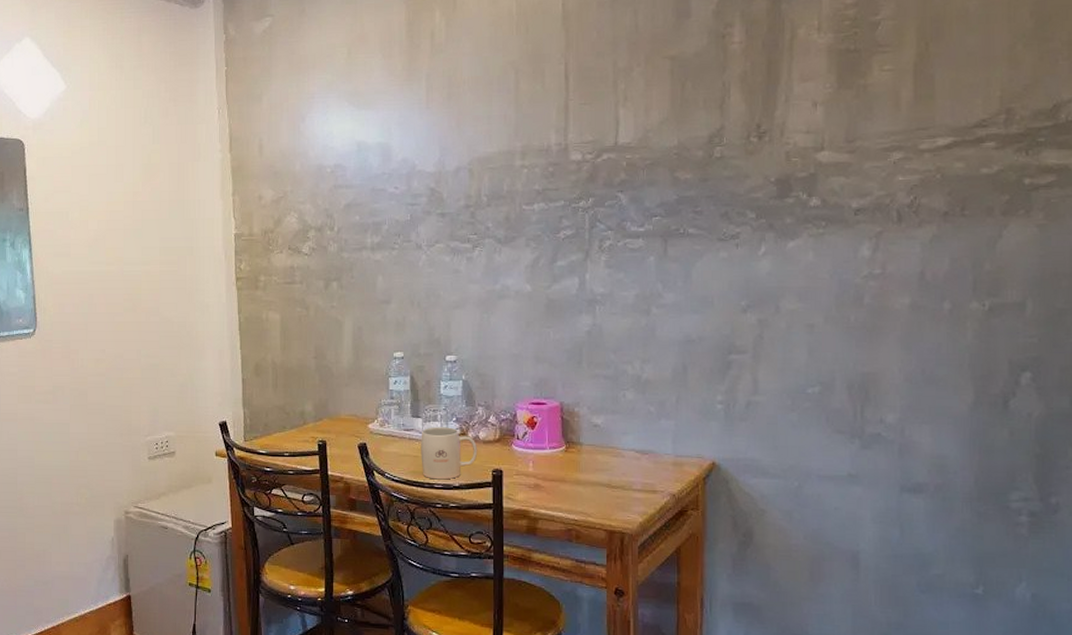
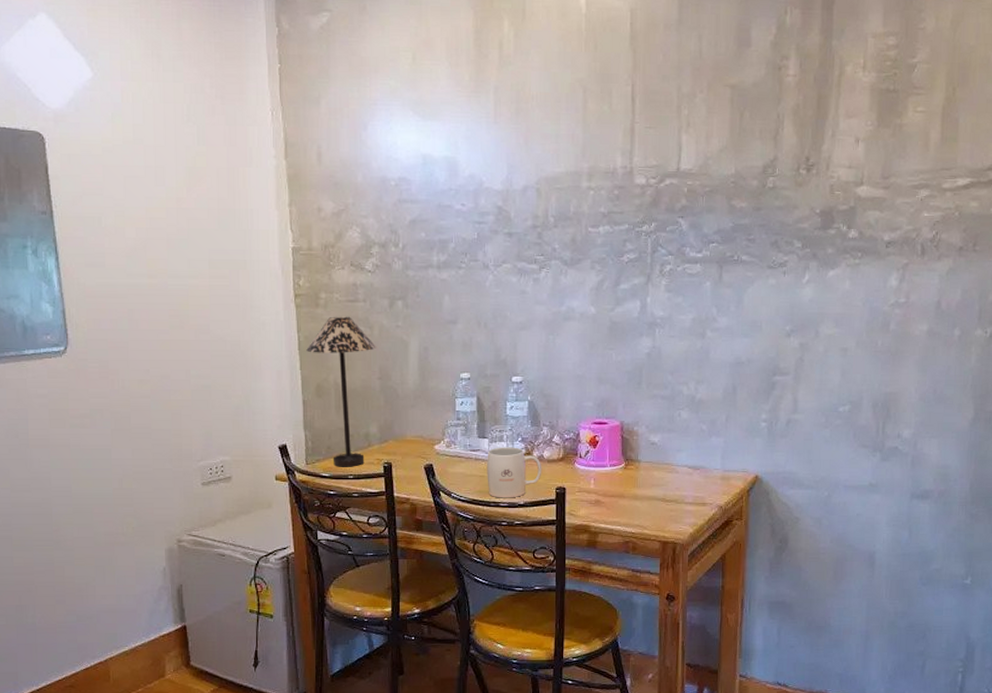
table lamp: none [246,298,312,445] -> present [306,316,376,467]

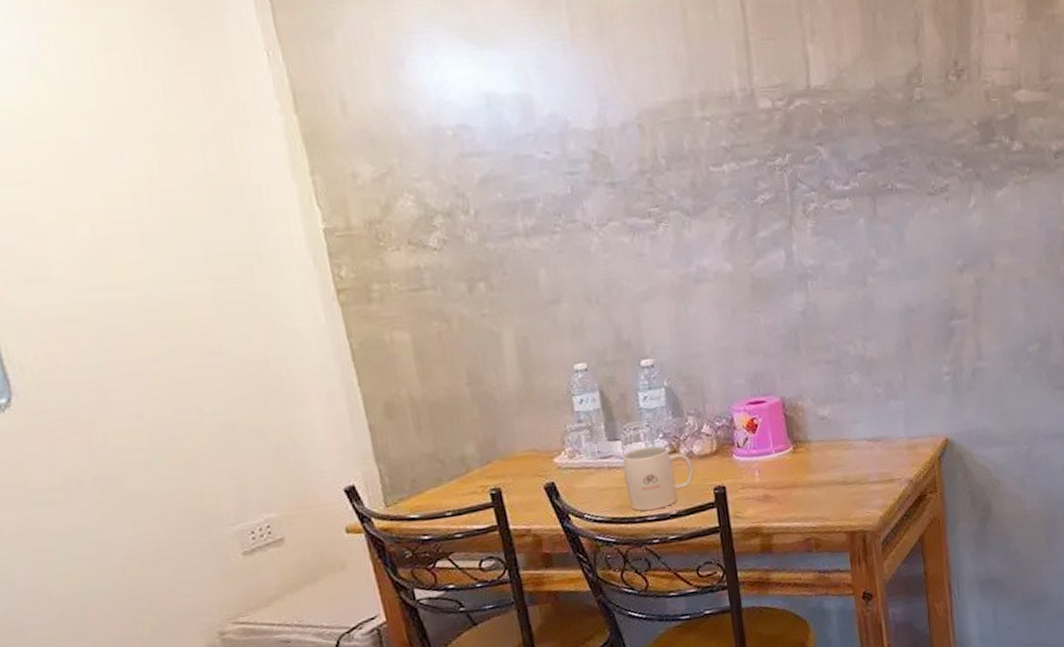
table lamp: present [306,316,376,467] -> none [363,309,464,504]

